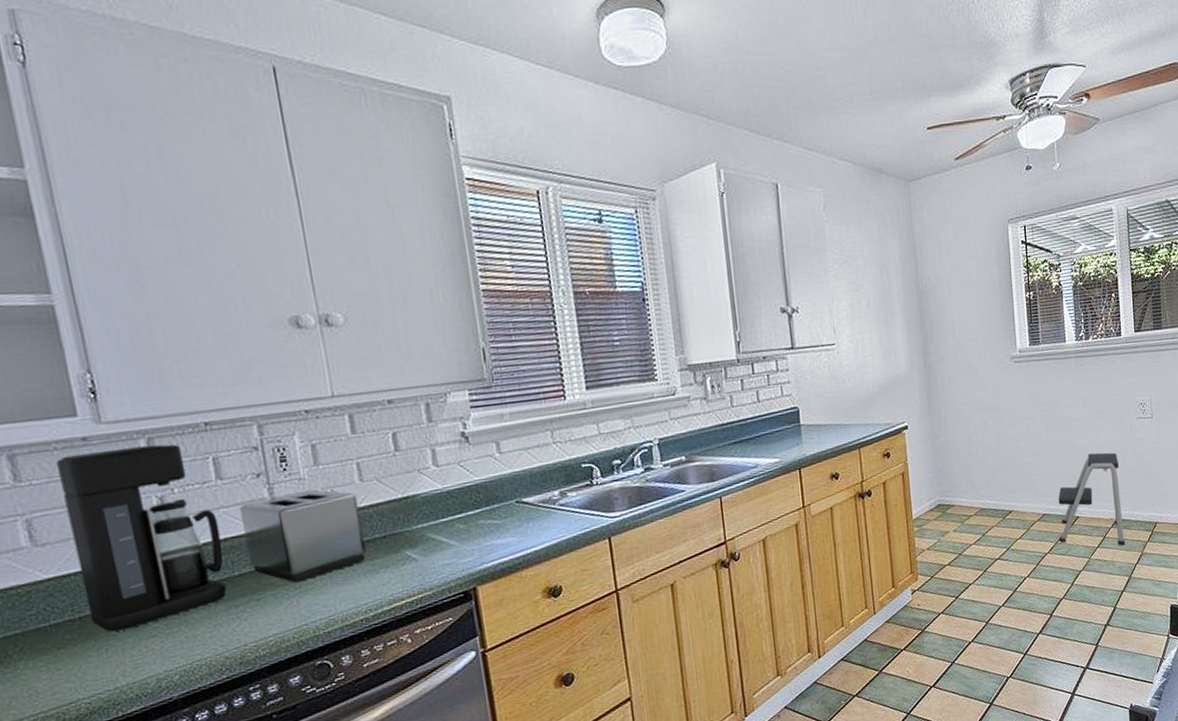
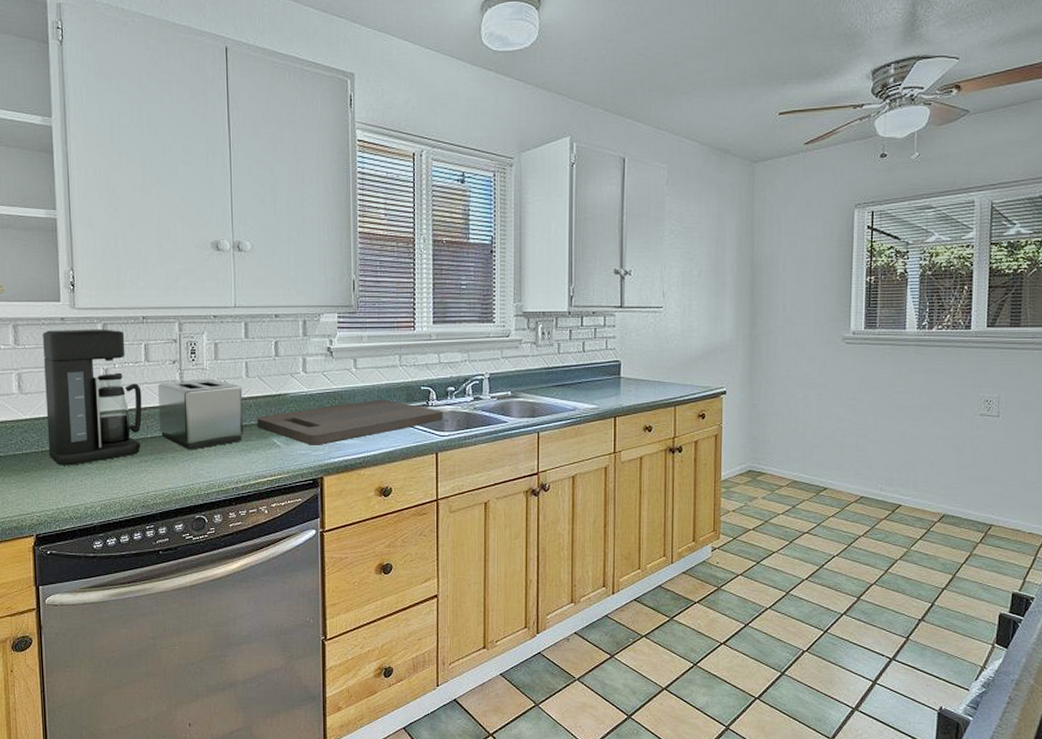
cutting board: none [381,484,612,553] -> present [257,399,443,445]
step stool: present [1058,452,1125,546] -> none [876,444,954,542]

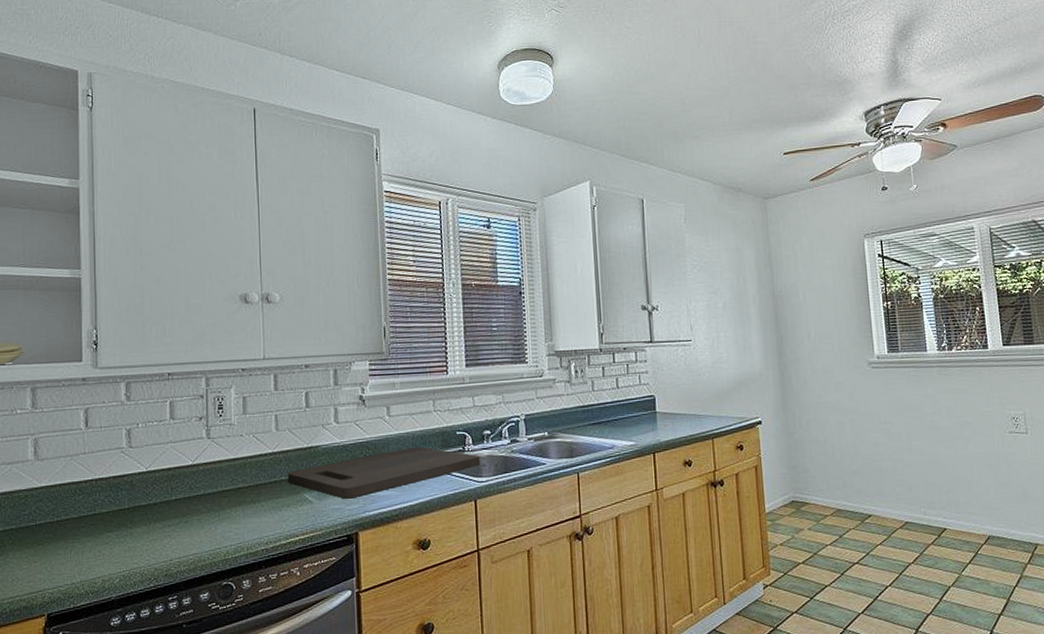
coffee maker: present [43,329,142,466] -> none [63,387,166,536]
toaster: present [157,378,243,450] -> none [182,434,274,511]

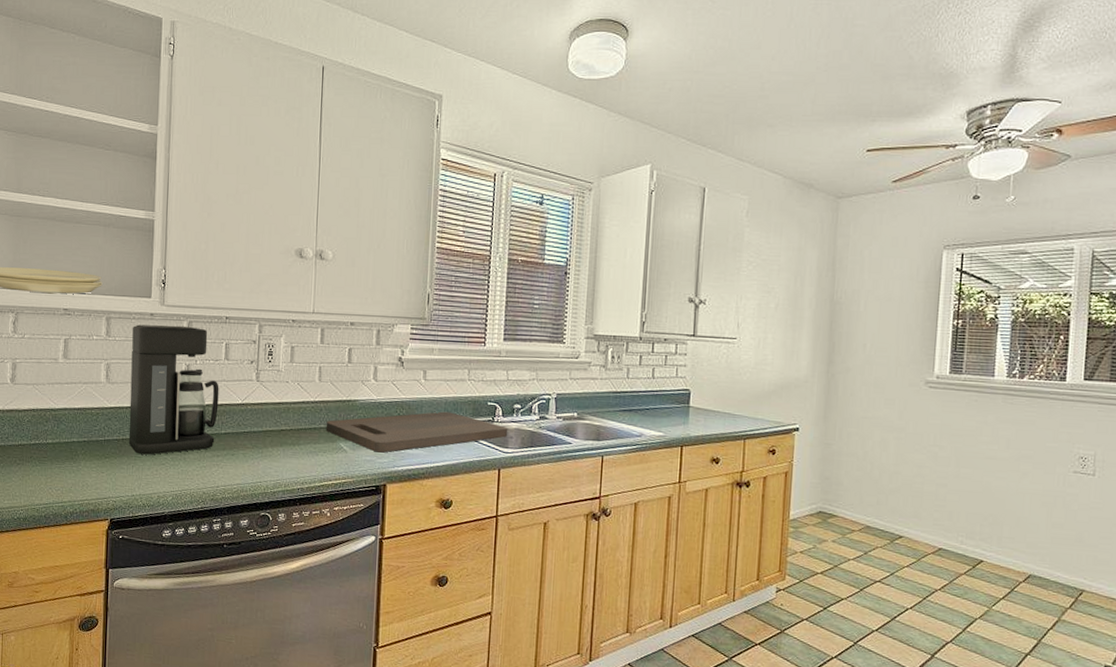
coffee maker: none [63,387,166,536] -> present [128,324,219,455]

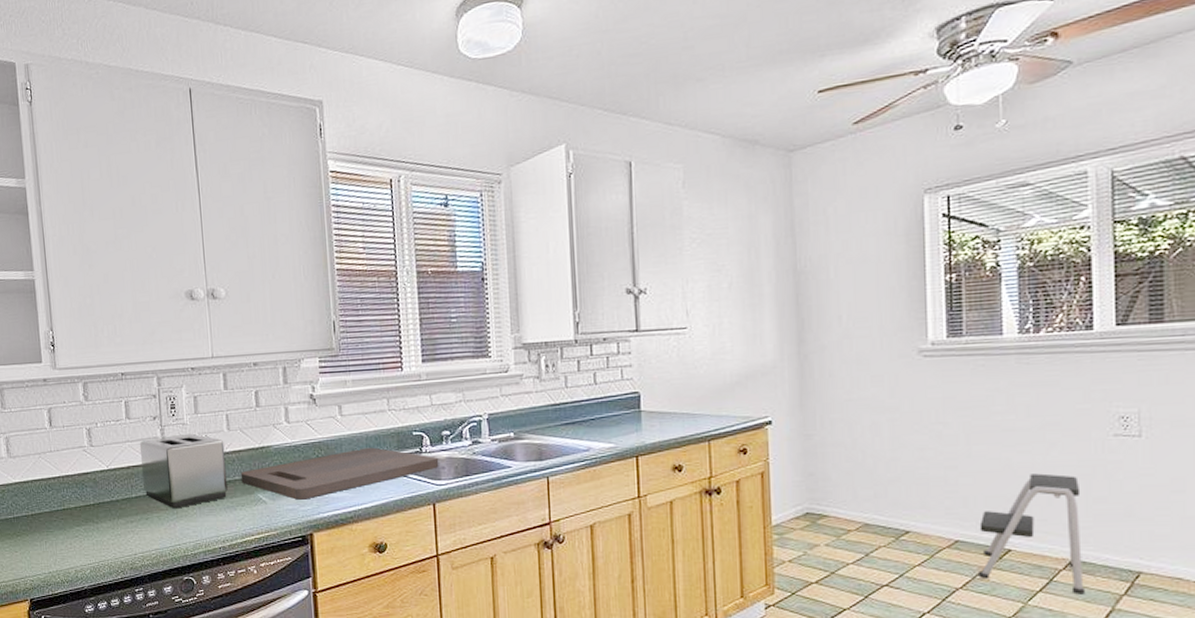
coffee maker: present [128,324,219,455] -> none [27,388,126,529]
toaster: none [233,380,314,448] -> present [139,433,228,509]
step stool: none [955,497,1043,605] -> present [979,473,1084,595]

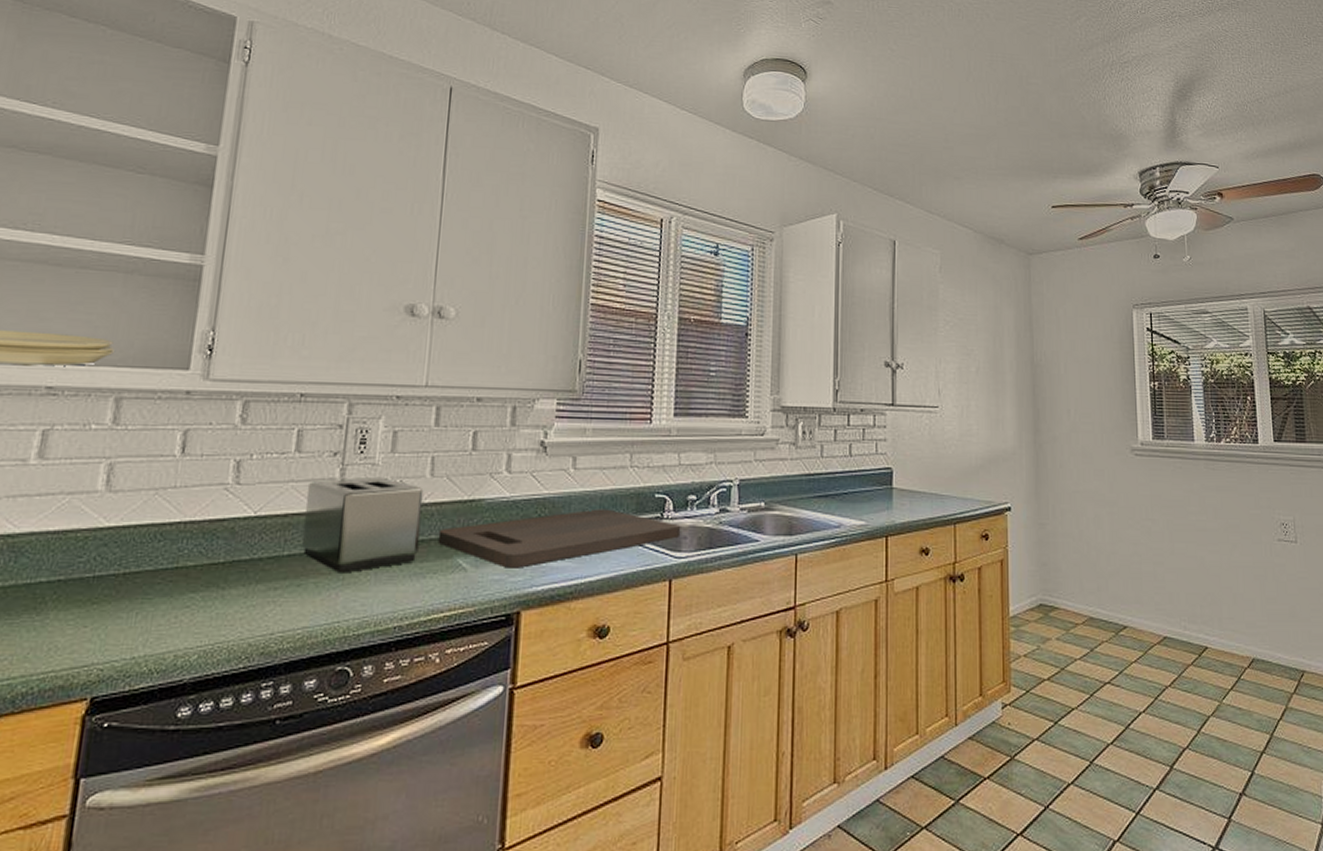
step stool: present [979,473,1084,595] -> none [1182,573,1265,693]

